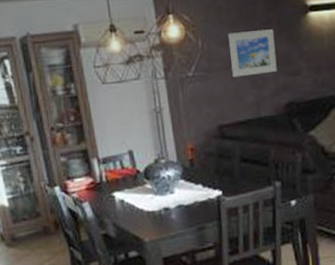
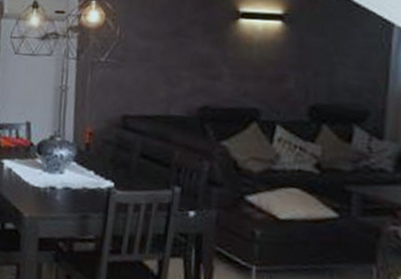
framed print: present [228,29,277,78] -> none [146,26,198,73]

